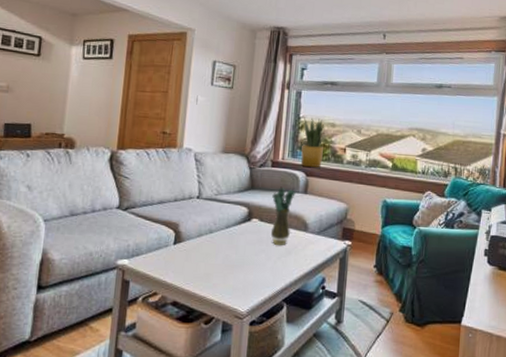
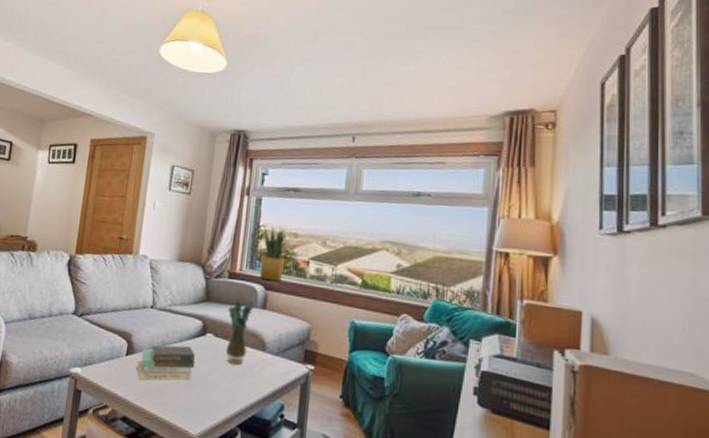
books: none [184,231,242,267] -> present [136,345,196,381]

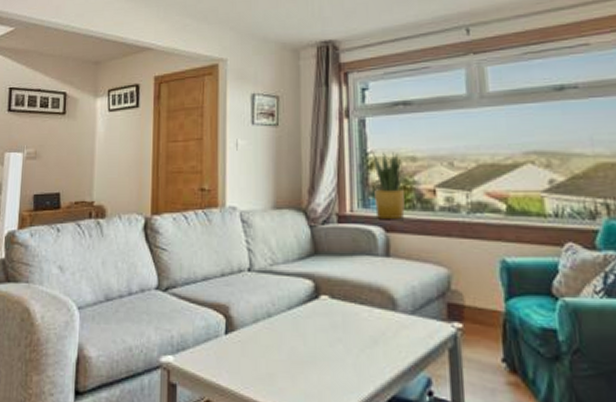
books: present [136,345,196,381] -> none [239,313,311,365]
vase: present [225,300,253,366] -> none [343,249,374,333]

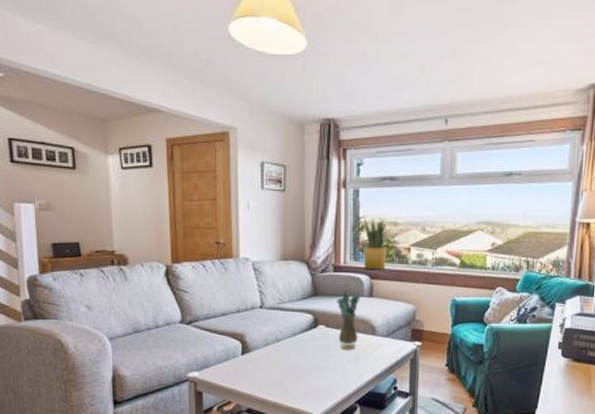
vase: none [343,249,374,333] -> present [337,291,361,351]

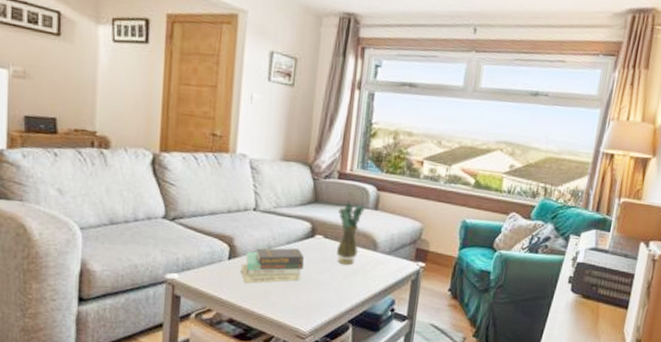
books: none [253,339,311,376] -> present [240,248,305,284]
planter: present [363,217,389,270] -> none [371,124,402,182]

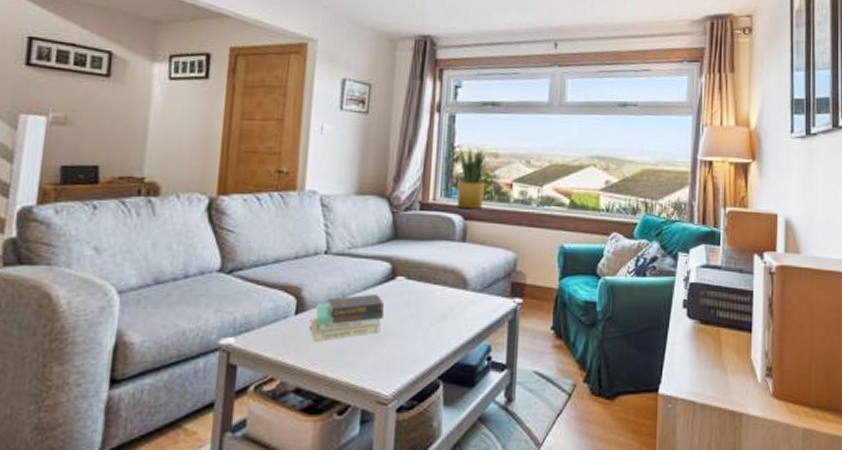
vase: present [336,201,365,265] -> none [420,234,451,309]
planter: none [371,124,402,182] -> present [456,147,488,209]

